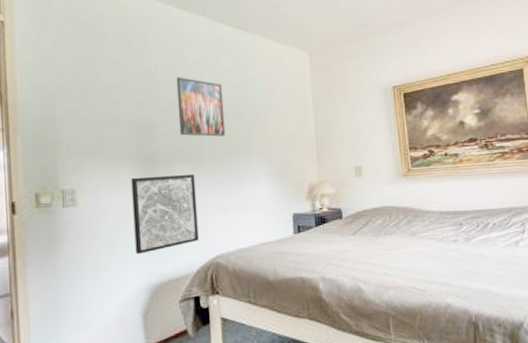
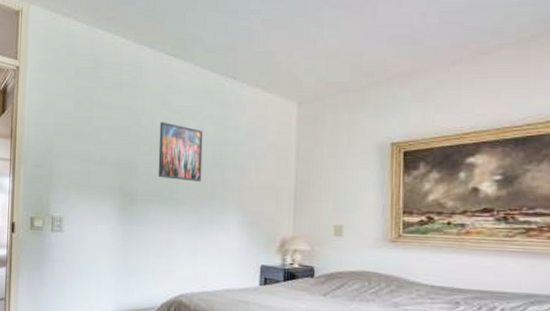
wall art: present [131,174,199,255] -> none [108,212,168,282]

